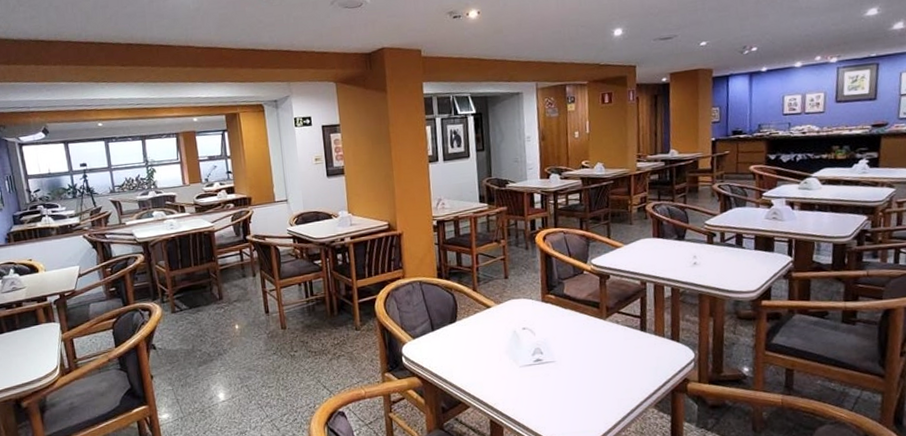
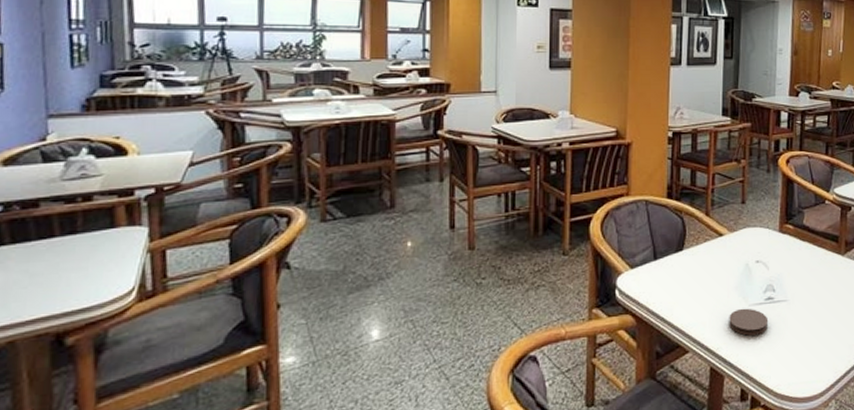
coaster: none [502,369,539,393] -> present [729,308,769,336]

